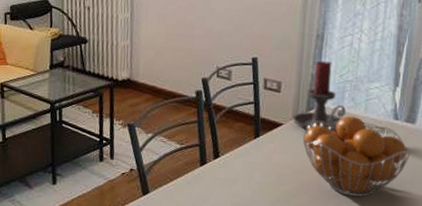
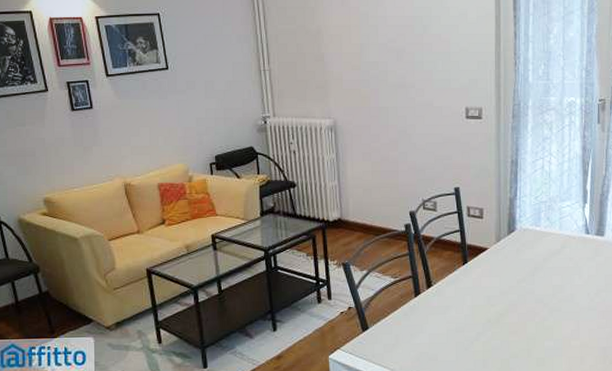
candle holder: present [293,61,347,132] -> none [496,185,544,252]
fruit basket: present [302,115,410,197] -> none [506,234,602,310]

